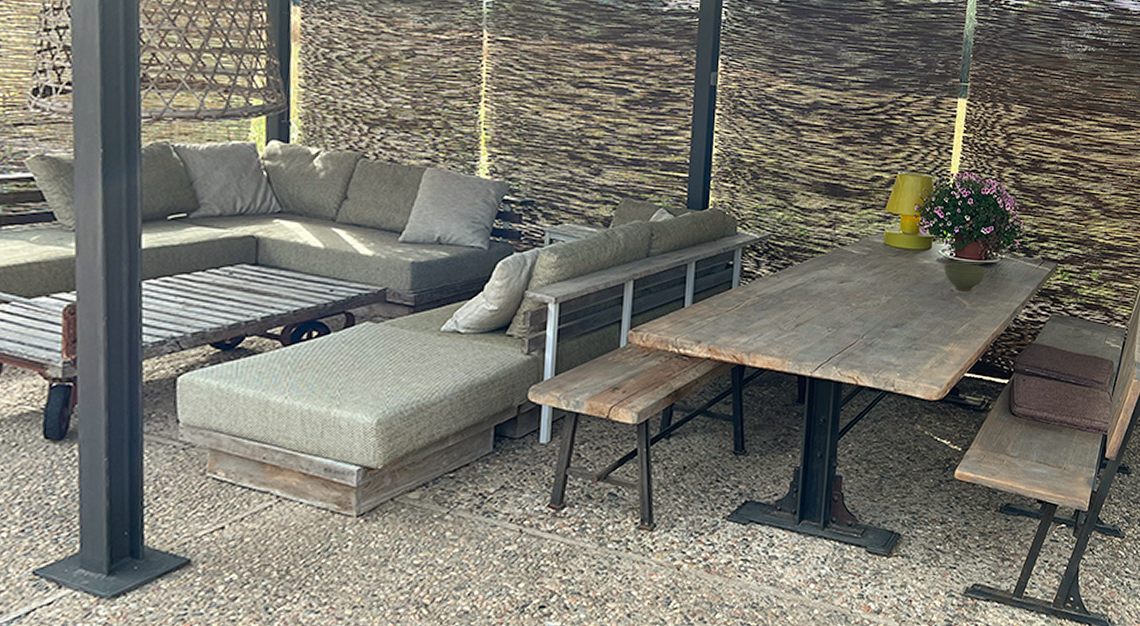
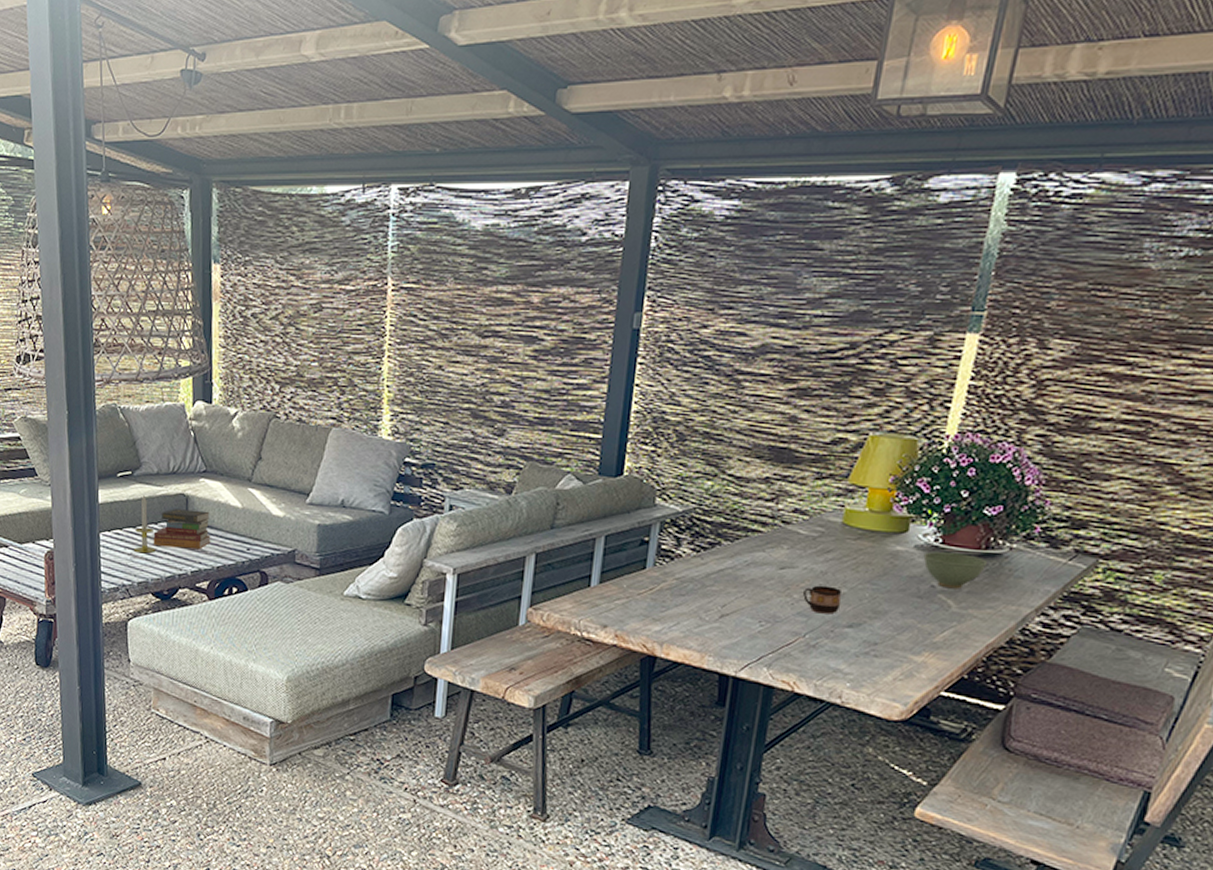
candle: none [186,238,217,301] -> present [133,495,156,554]
books: none [212,251,287,293] -> present [153,508,211,549]
cup: none [859,294,888,318] -> present [803,585,843,614]

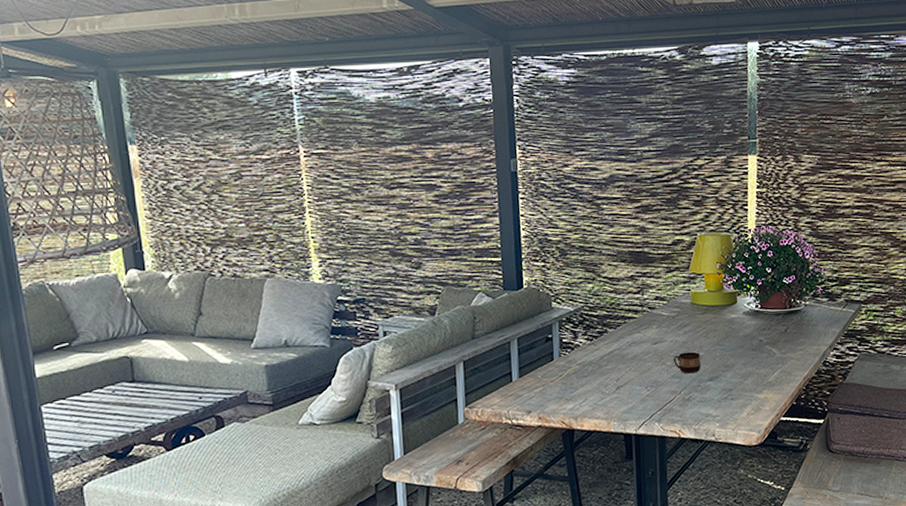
candle: present [133,495,156,554] -> none [80,363,105,419]
books: present [153,508,211,549] -> none [100,369,161,410]
bowl: present [923,551,988,589] -> none [750,313,793,341]

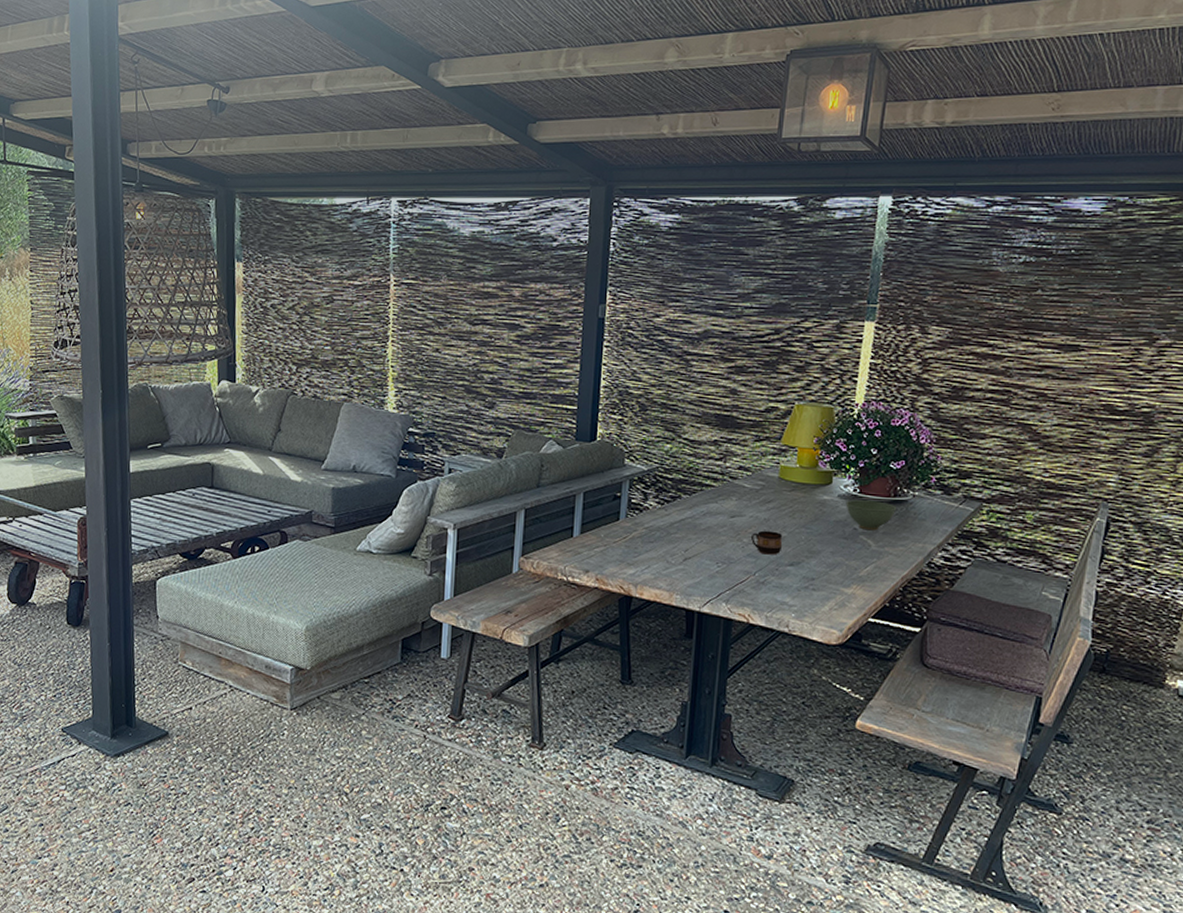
bowl: none [750,313,793,341] -> present [846,500,897,531]

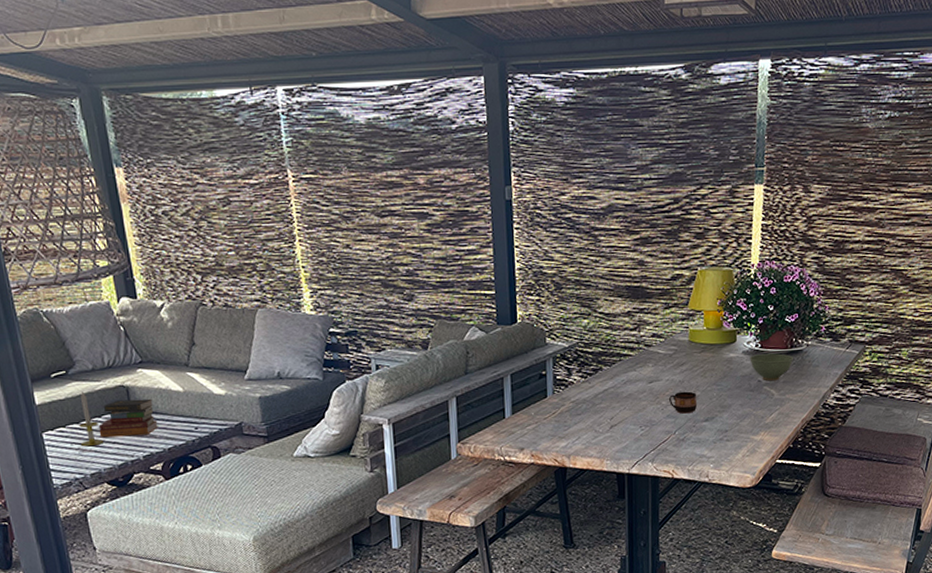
candle: none [162,465,184,518] -> present [79,392,104,447]
books: none [180,476,235,512] -> present [98,398,158,438]

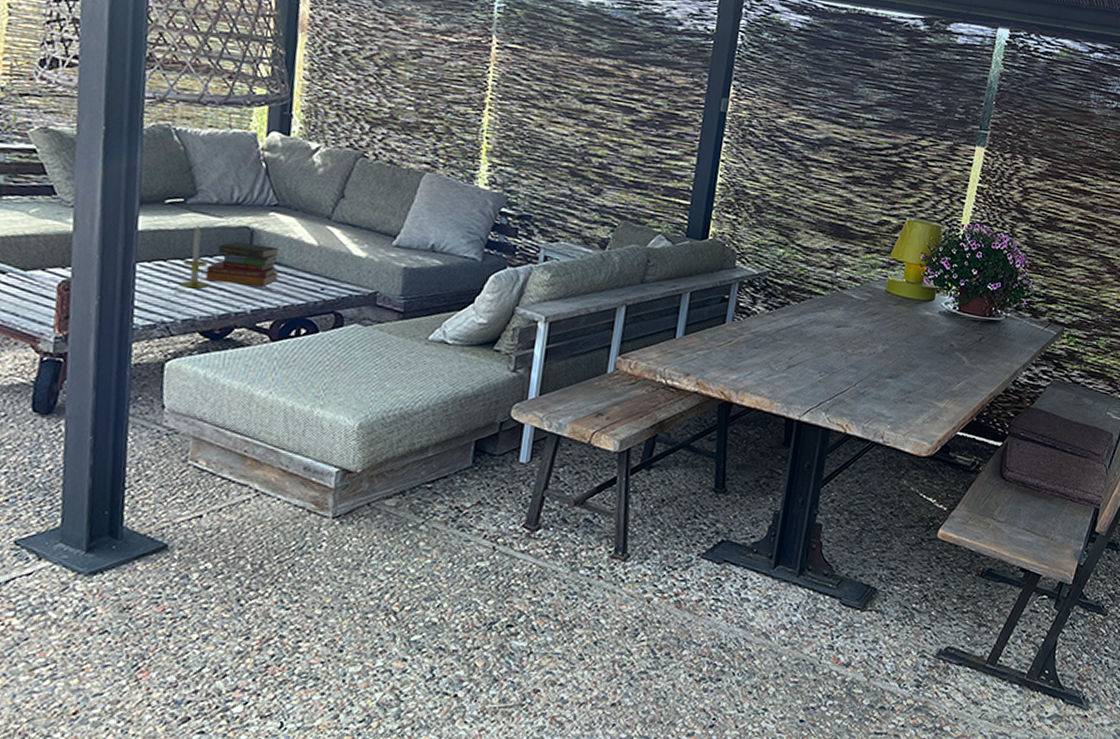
cup: present [669,391,698,414] -> none [855,342,885,367]
bowl: present [749,353,794,381] -> none [945,317,991,348]

